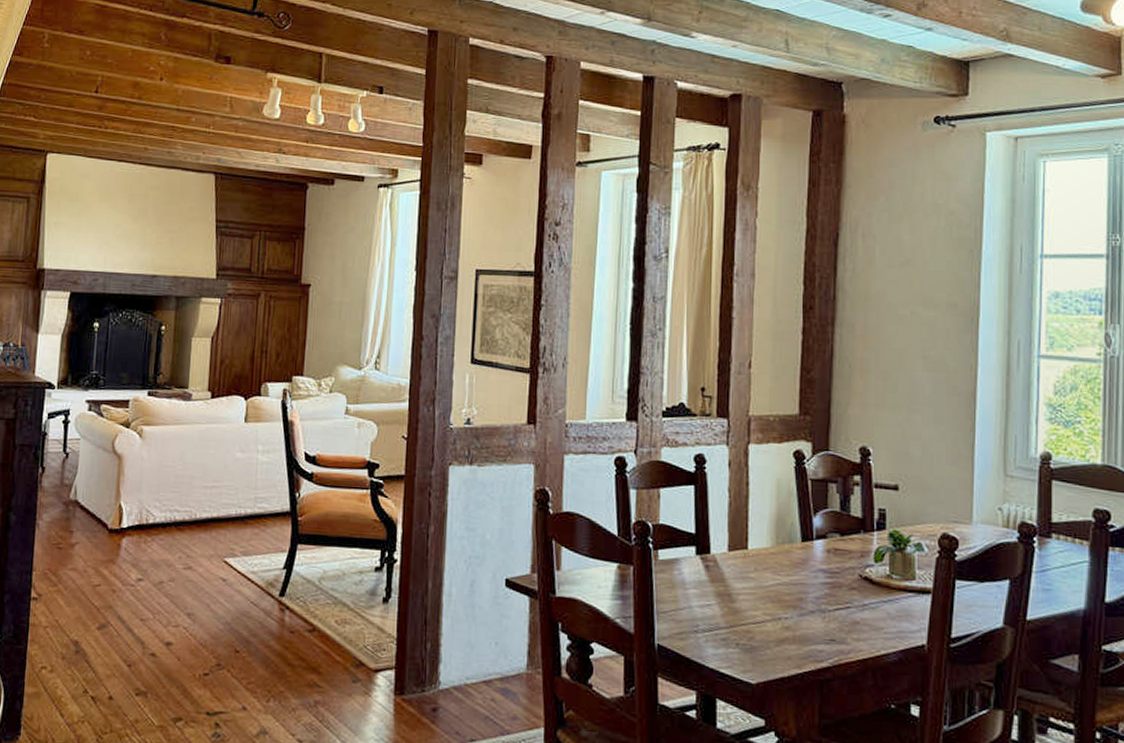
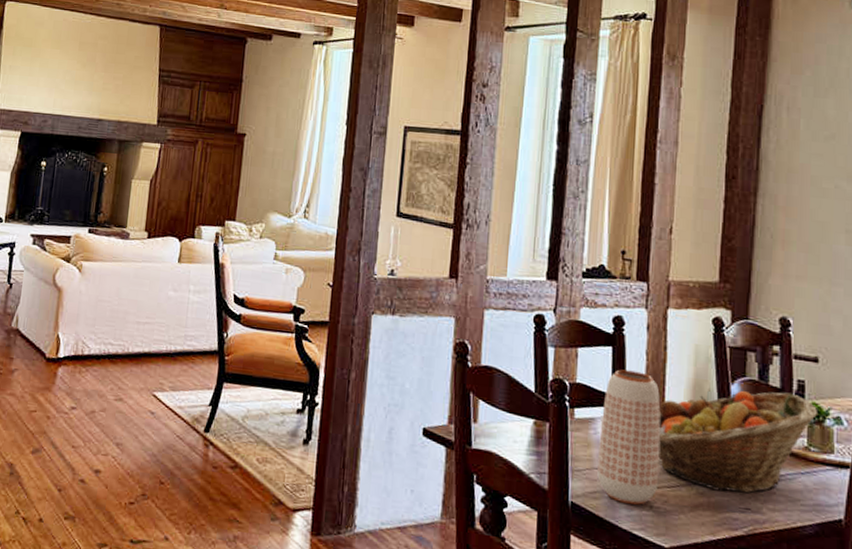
vase: none [683,508,745,643] -> present [597,369,661,505]
fruit basket: none [742,522,900,625] -> present [658,391,819,494]

